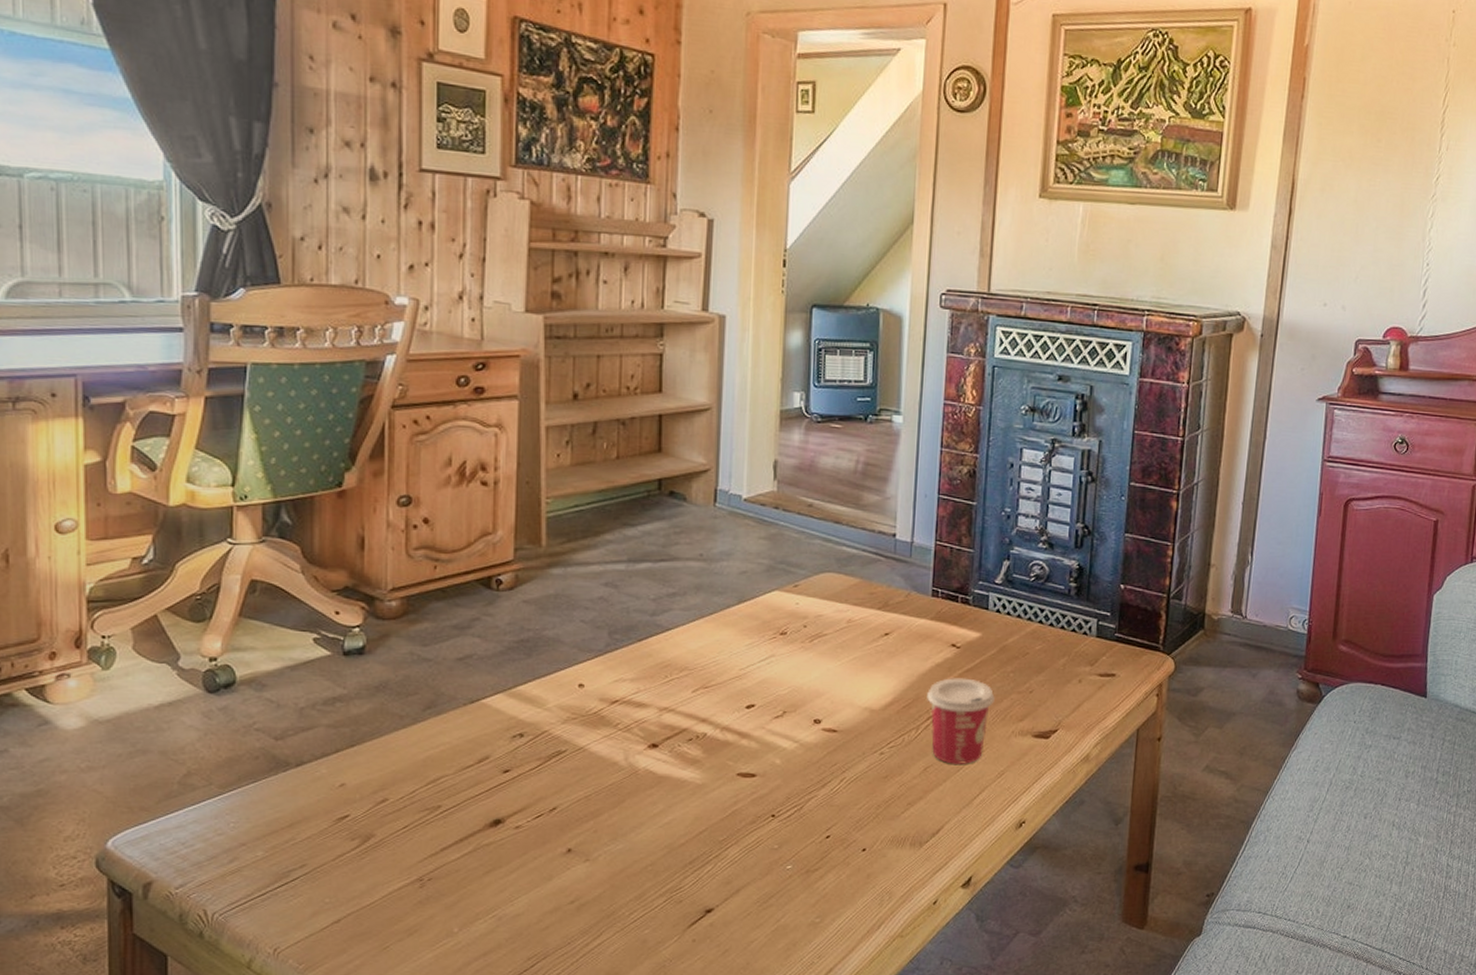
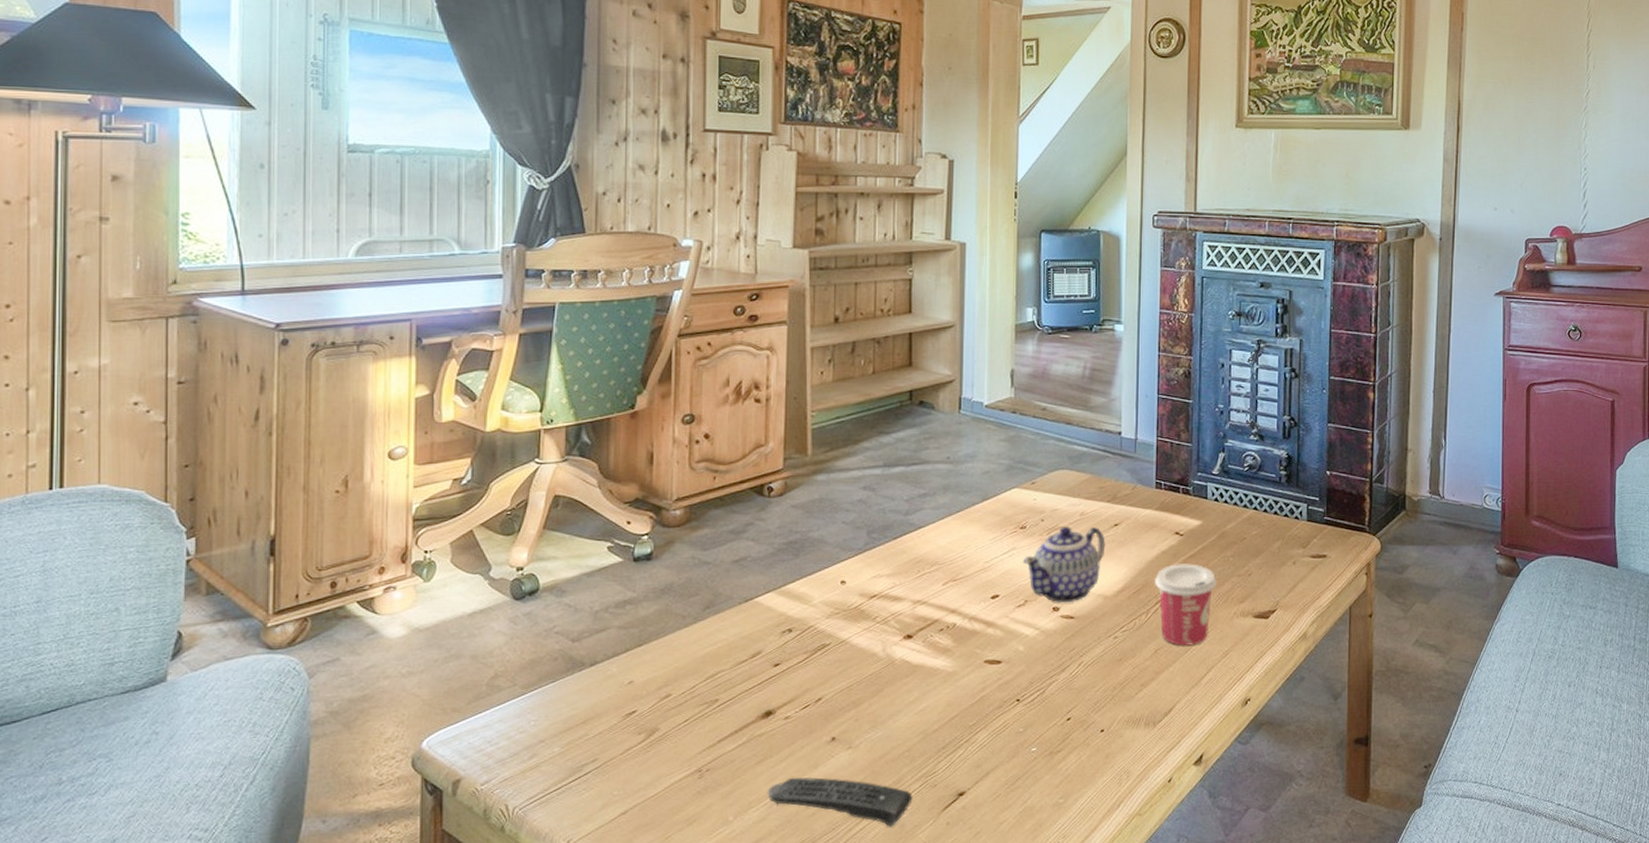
remote control: none [496,889,656,943] -> present [767,777,913,827]
teapot: none [783,634,875,716] -> present [1023,526,1106,603]

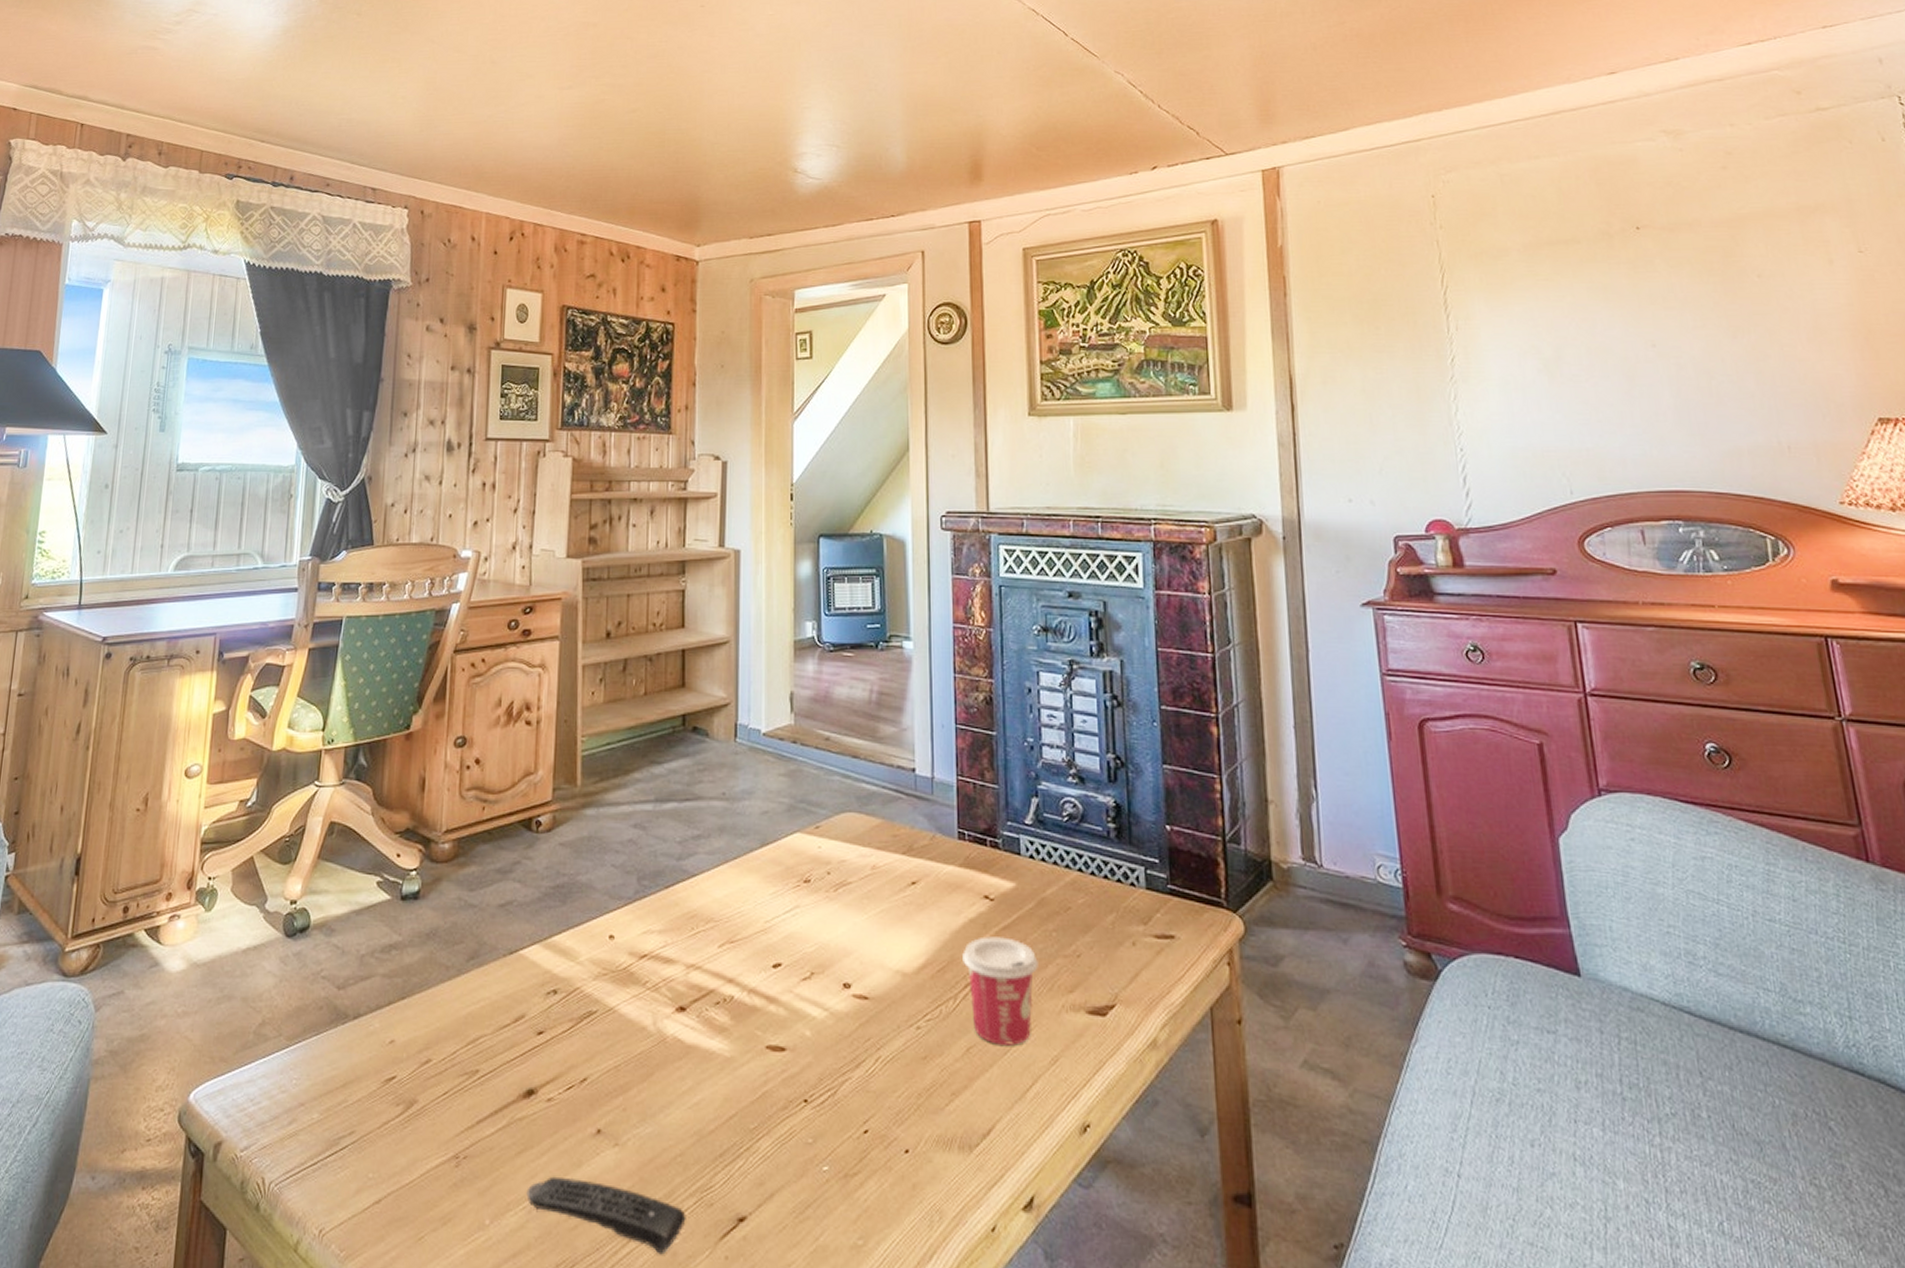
teapot: present [1023,526,1106,603] -> none [808,882,902,979]

